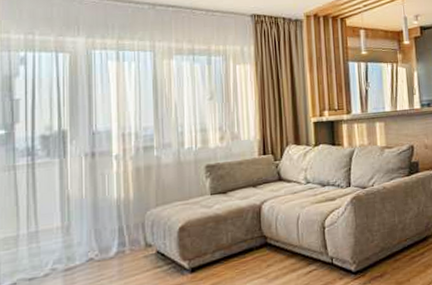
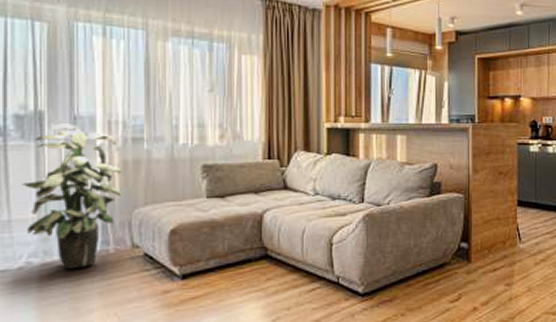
indoor plant: none [48,139,136,273] -> present [22,124,122,270]

